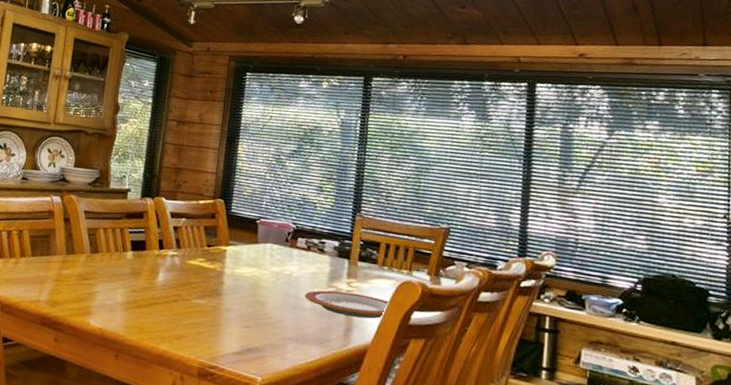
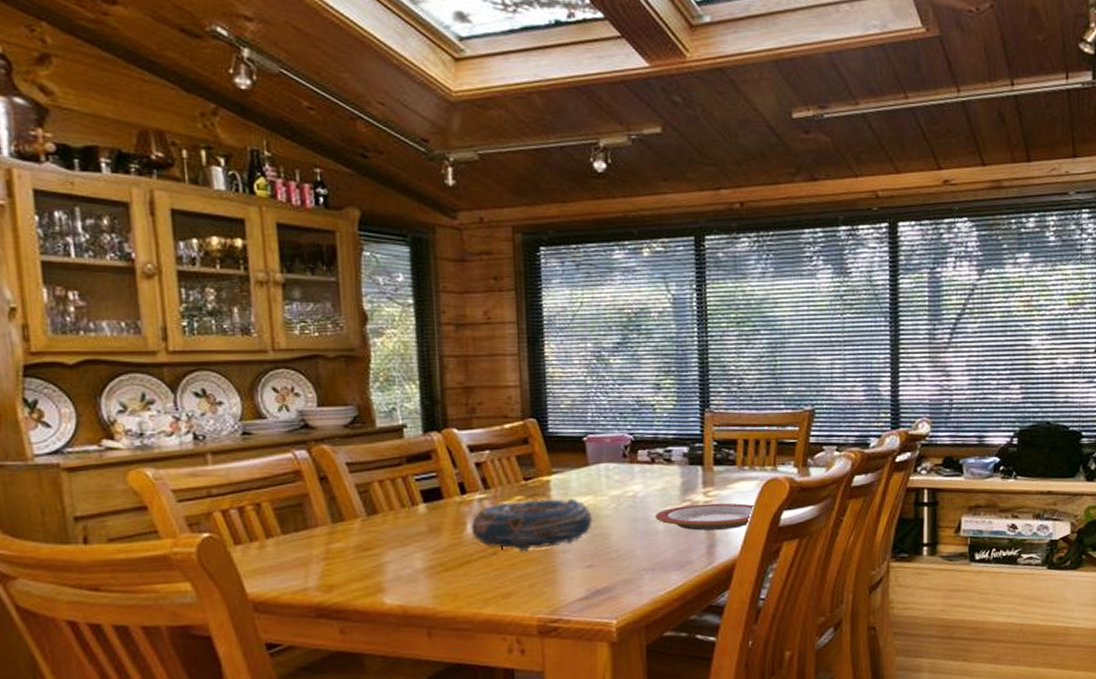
decorative bowl: none [161,260,255,305] -> present [471,498,594,552]

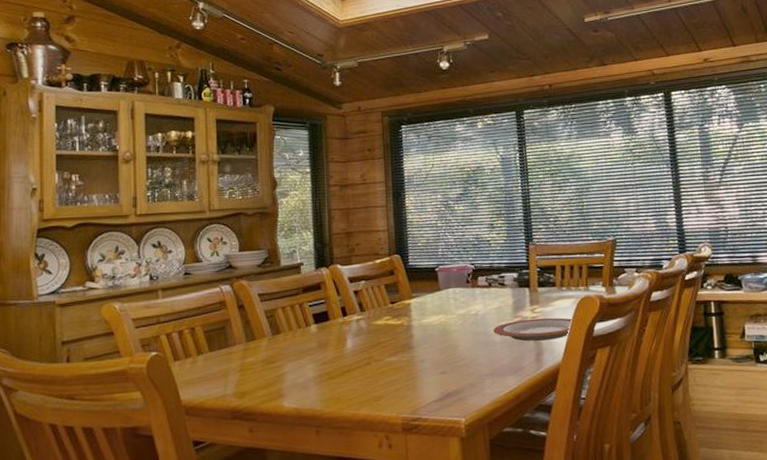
decorative bowl: present [471,498,594,552] -> none [350,317,445,362]

